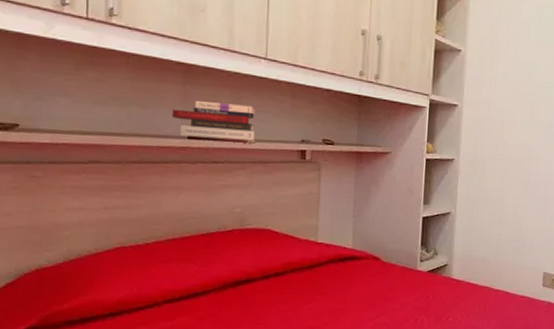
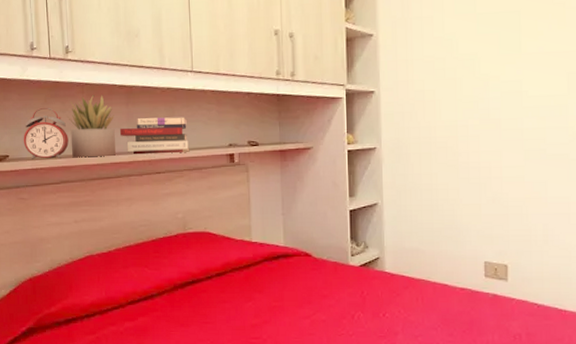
alarm clock: none [41,73,104,135] -> present [23,107,69,159]
succulent plant: none [105,68,167,139] -> present [68,95,116,158]

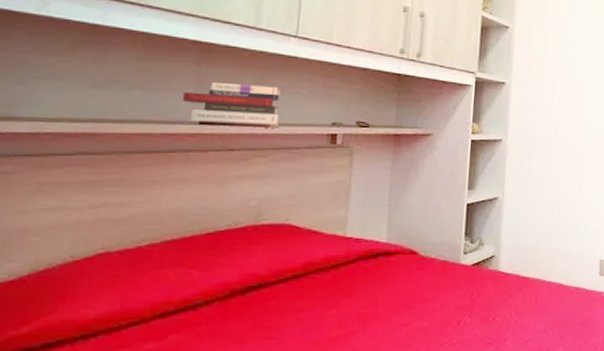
alarm clock: present [23,107,69,159] -> none [21,54,101,122]
succulent plant: present [68,95,116,158] -> none [102,48,178,125]

